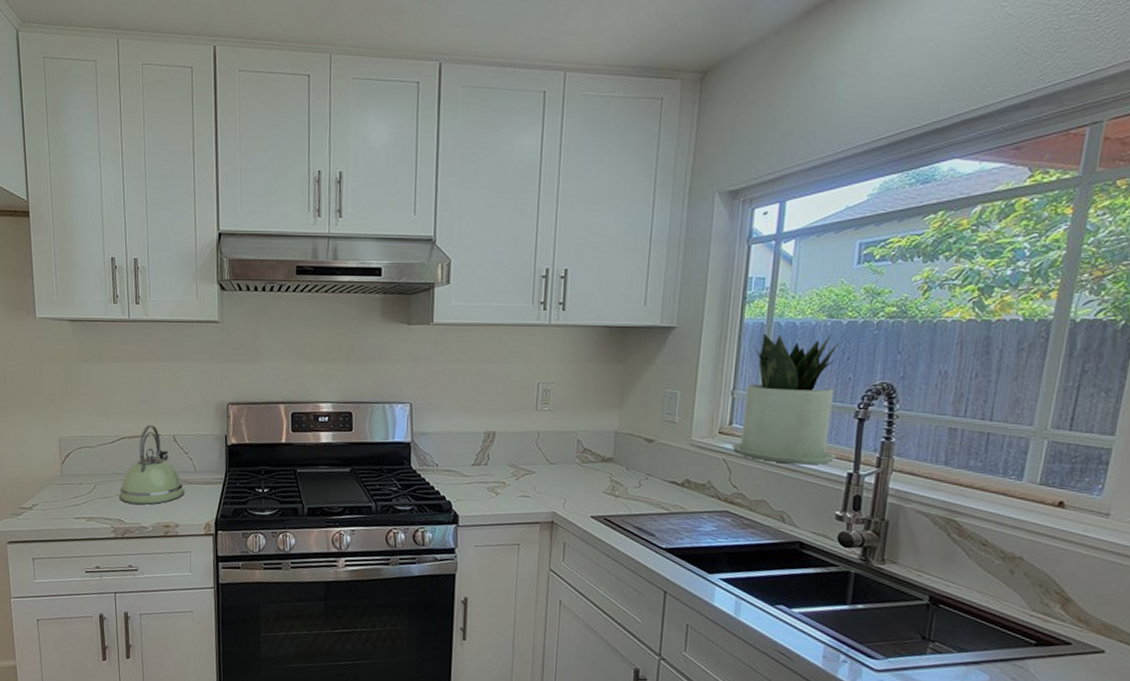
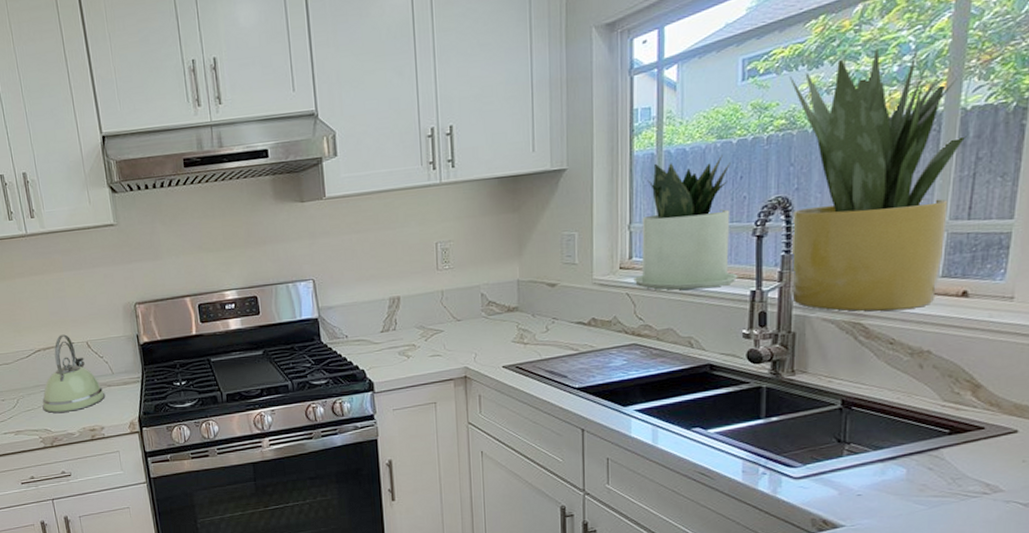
planter: none [888,249,1076,512] -> present [788,46,969,311]

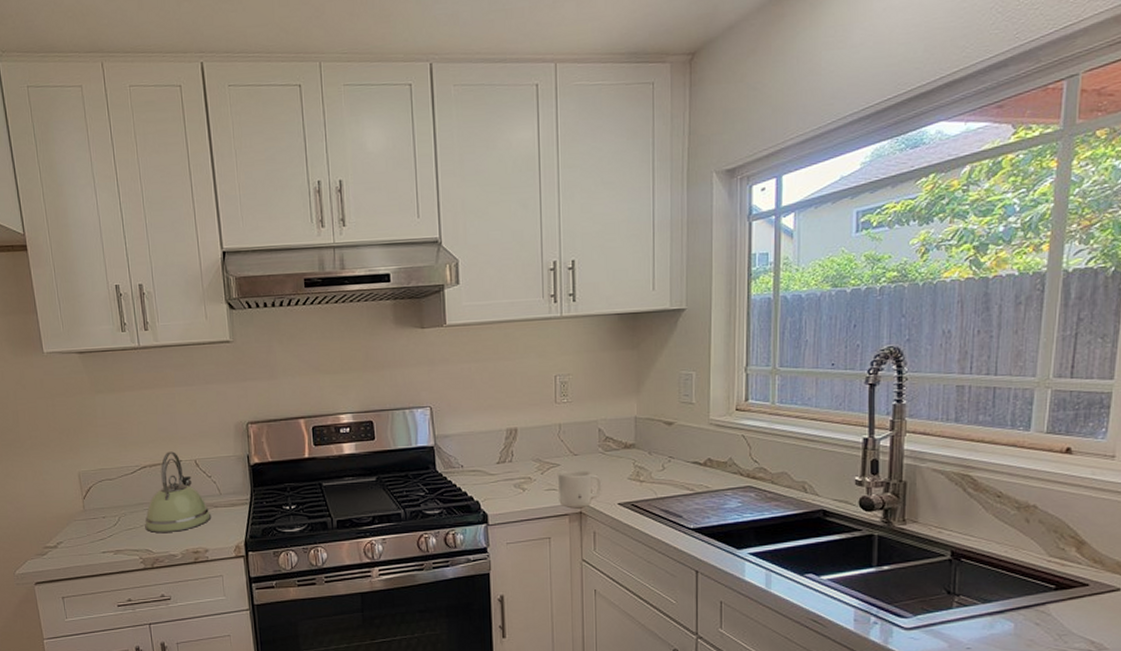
mug: none [441,335,486,373] -> present [557,469,602,508]
planter: present [633,154,738,290] -> none [749,302,851,435]
planter: present [788,46,969,311] -> none [900,207,1070,464]

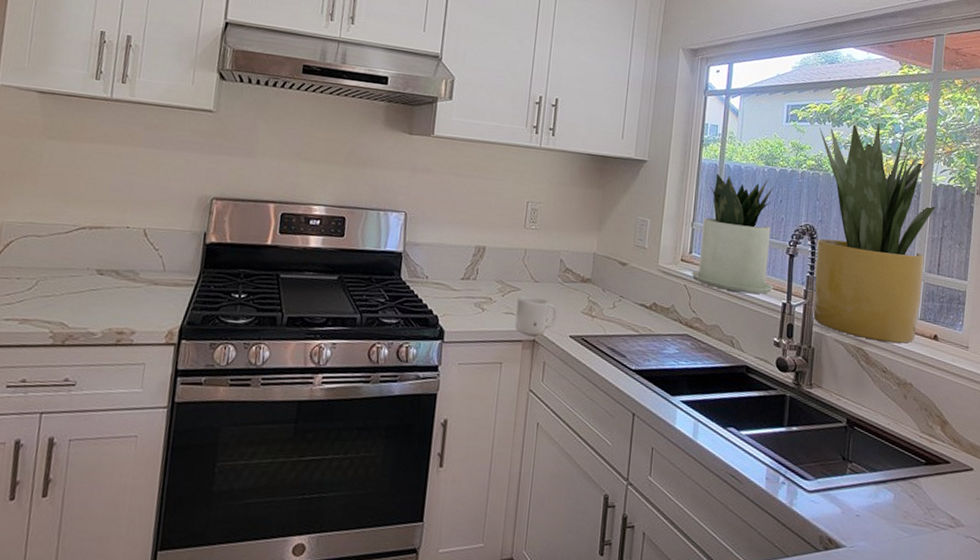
kettle: present [145,451,212,534] -> none [66,215,149,307]
planter: none [749,302,851,435] -> present [691,173,775,294]
planter: none [900,207,1070,464] -> present [813,121,938,344]

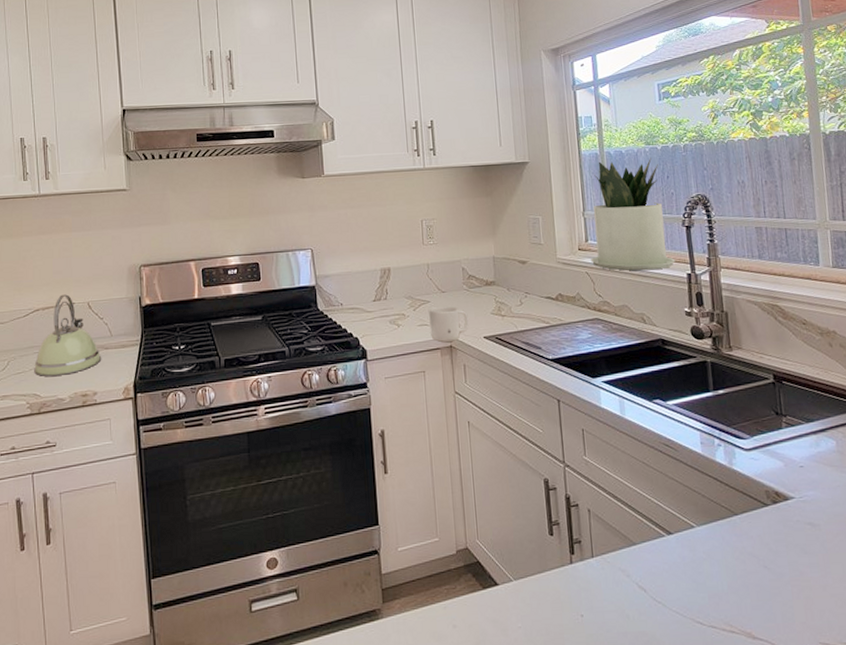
kettle: none [66,215,149,307] -> present [34,294,102,377]
planter: present [813,121,938,344] -> none [693,82,831,295]

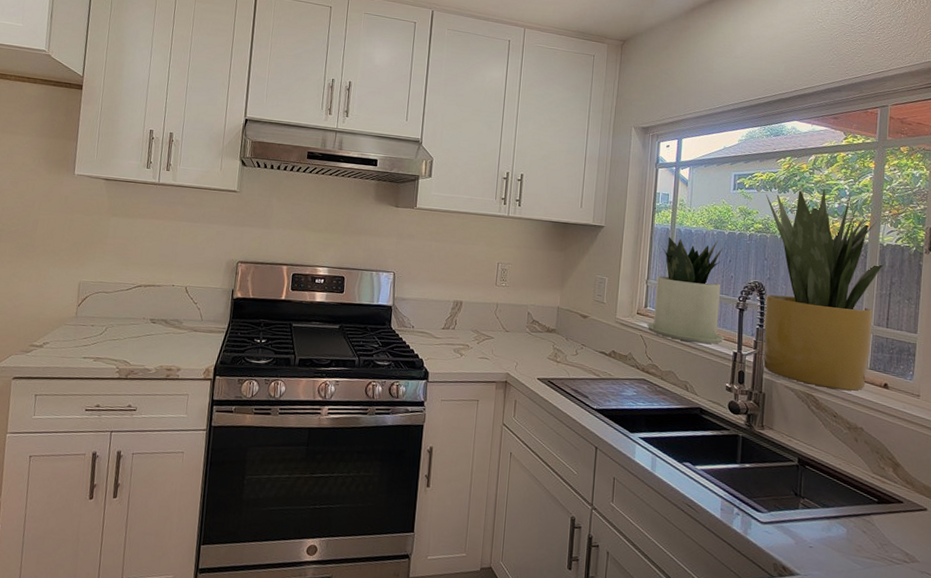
kettle: present [34,294,102,377] -> none [128,276,190,349]
mug: present [428,306,469,342] -> none [489,343,526,378]
planter: none [693,82,831,295] -> present [763,187,885,391]

